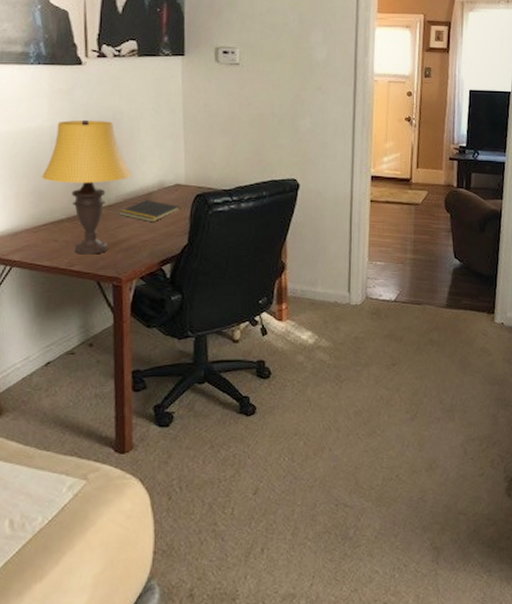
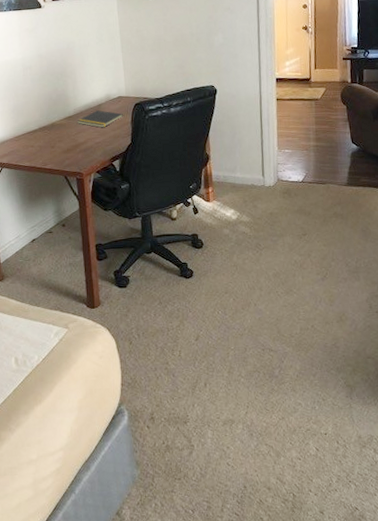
table lamp: present [42,119,133,255] -> none [19,50,86,156]

